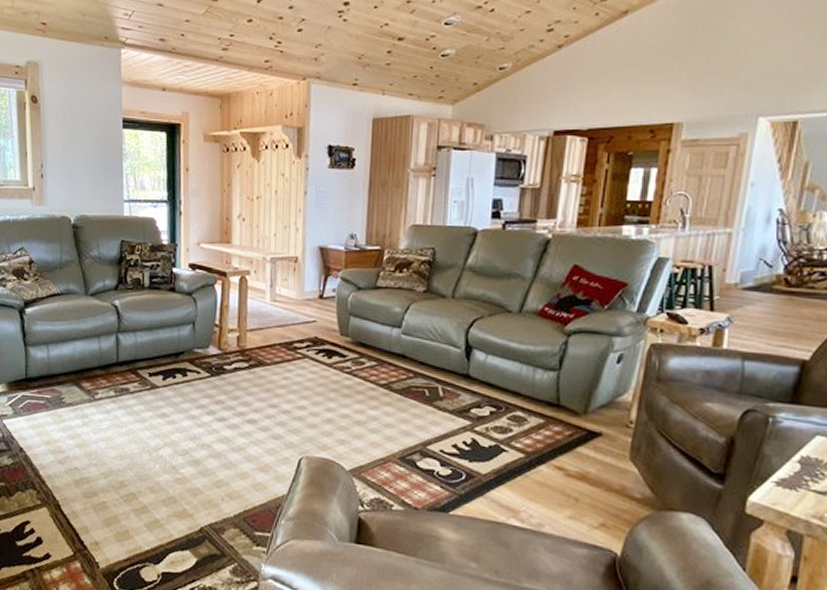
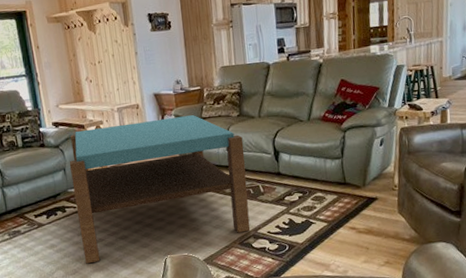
coffee table: none [199,278,426,446] -> present [69,115,251,264]

